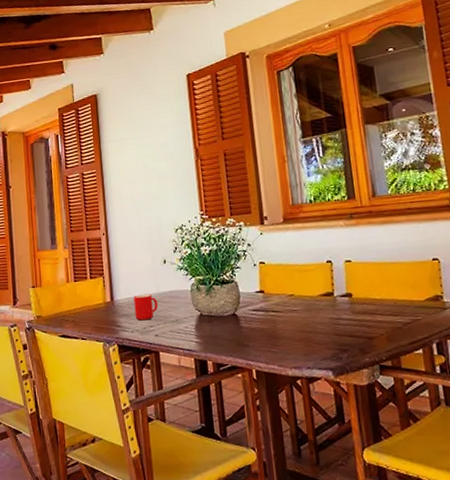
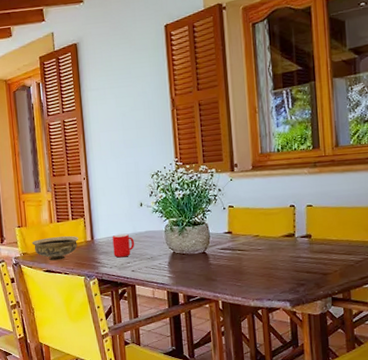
ceramic bowl: none [46,297,98,325] -> present [31,236,79,261]

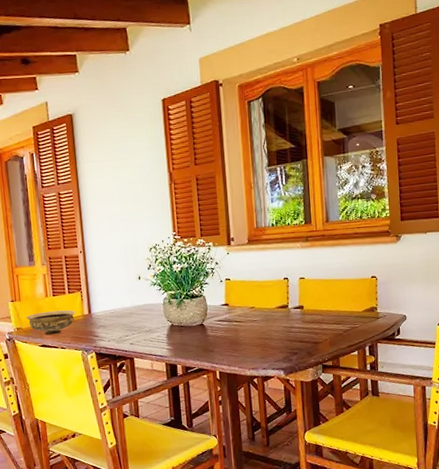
cup: present [112,233,135,258] -> none [110,307,133,331]

